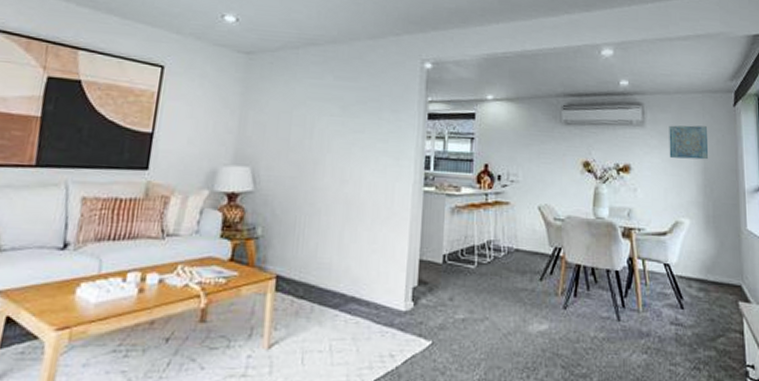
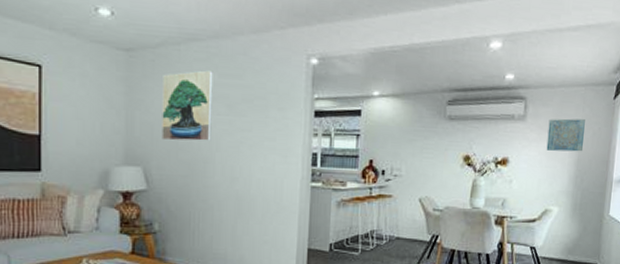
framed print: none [273,72,329,142] -> present [161,70,213,141]

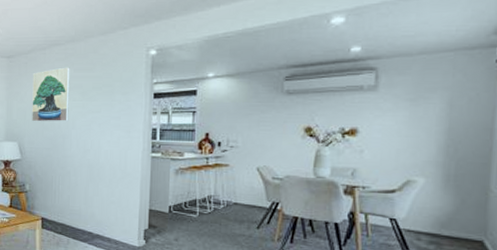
wall art: present [546,118,585,152] -> none [405,86,457,120]

